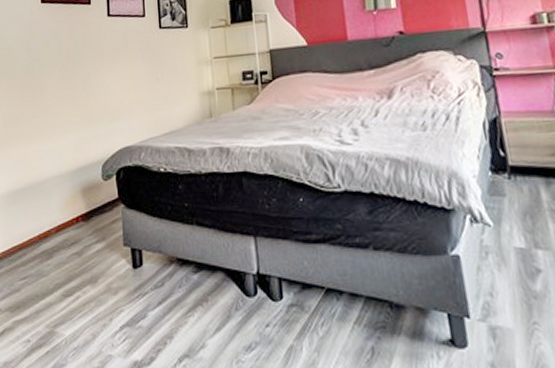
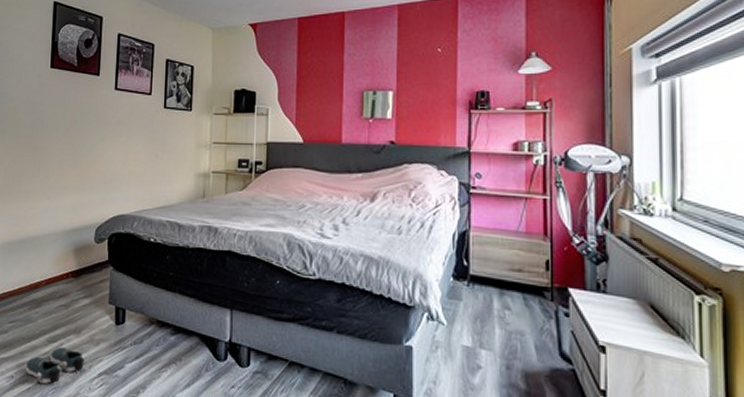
shoe: none [41,301,104,346] -> present [25,347,85,384]

